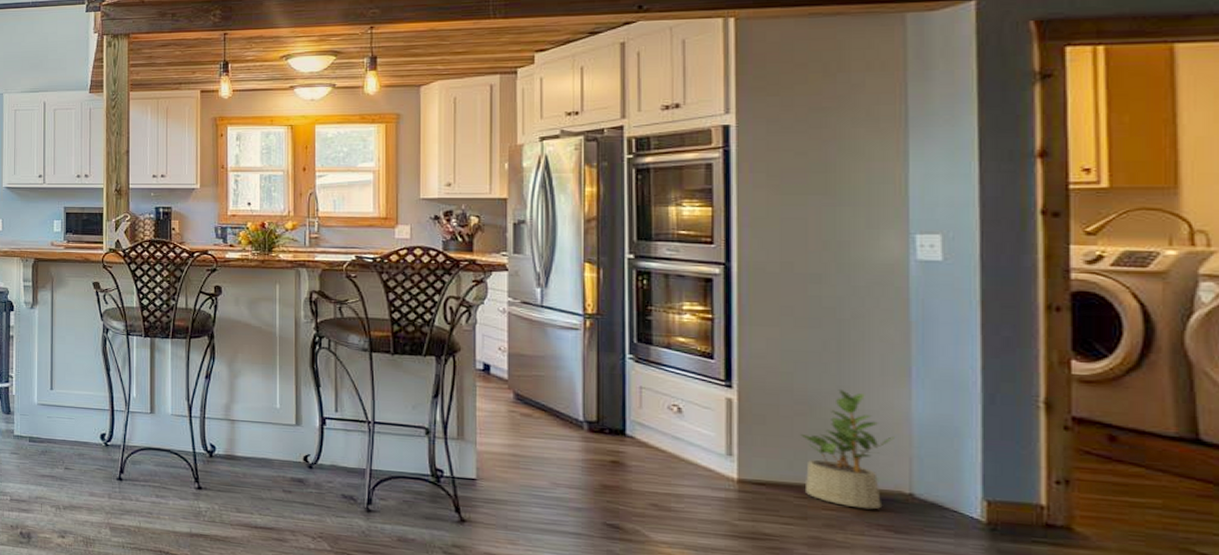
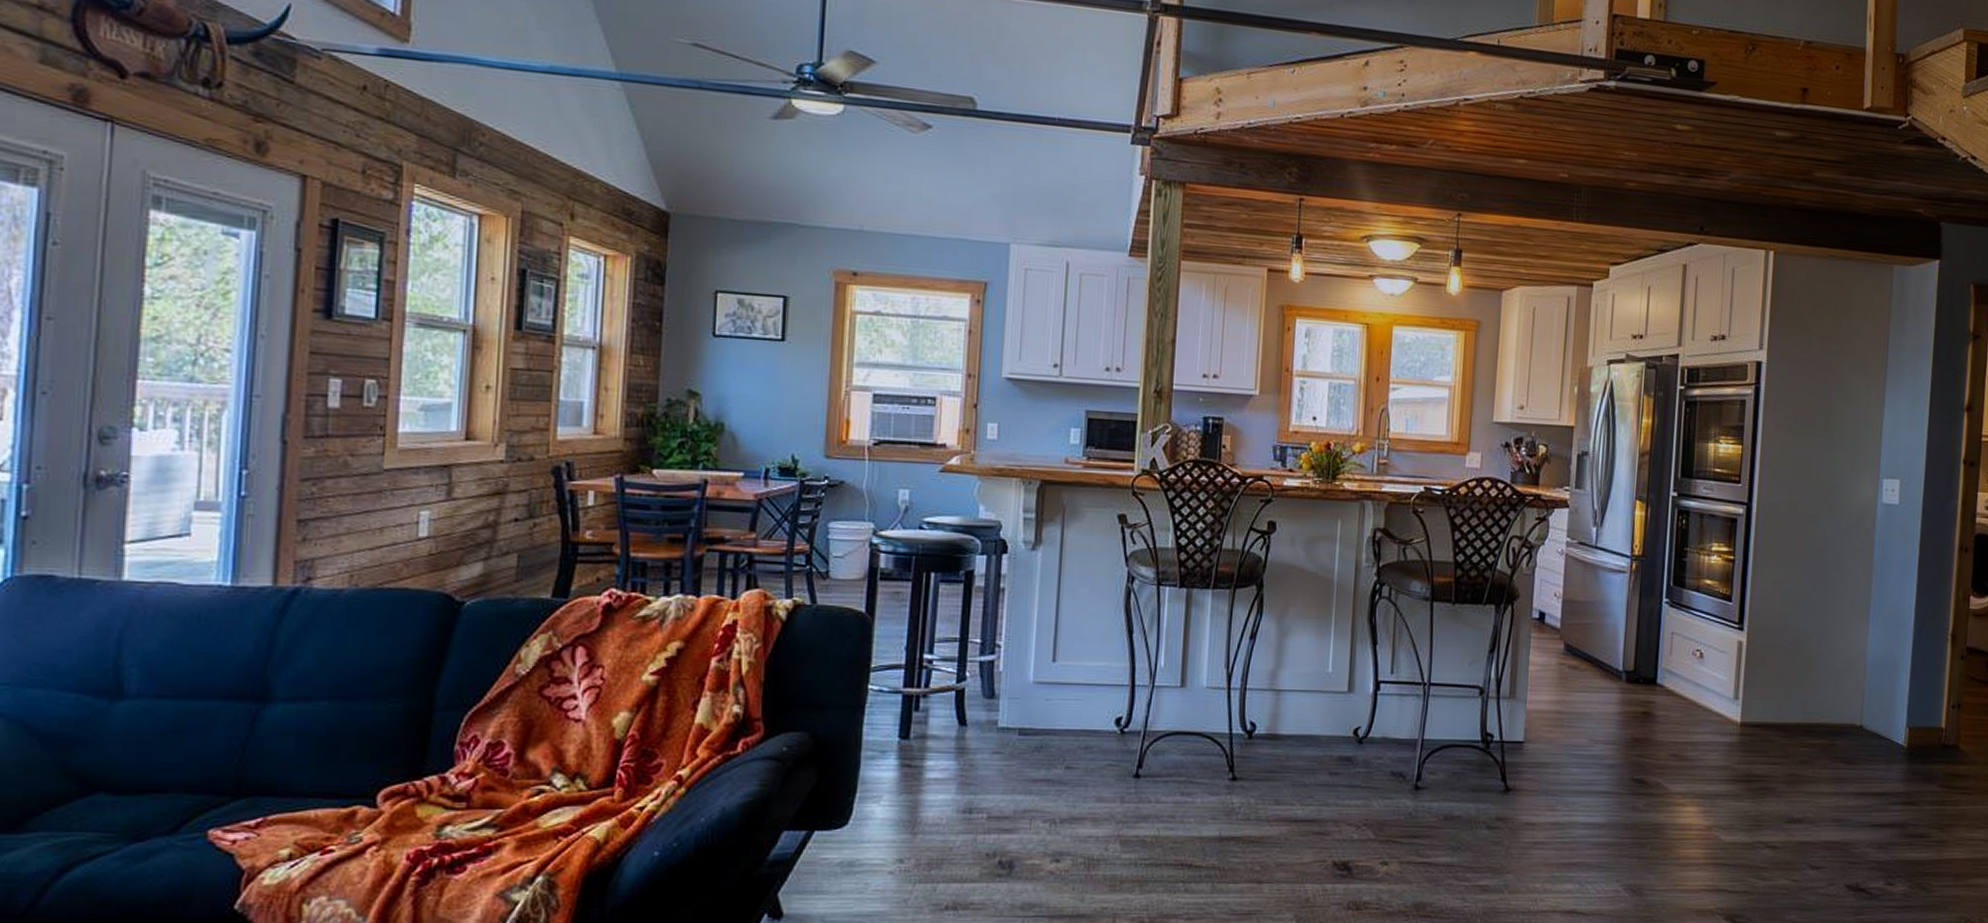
potted plant: present [801,389,894,510] -> none [1789,629,1854,743]

